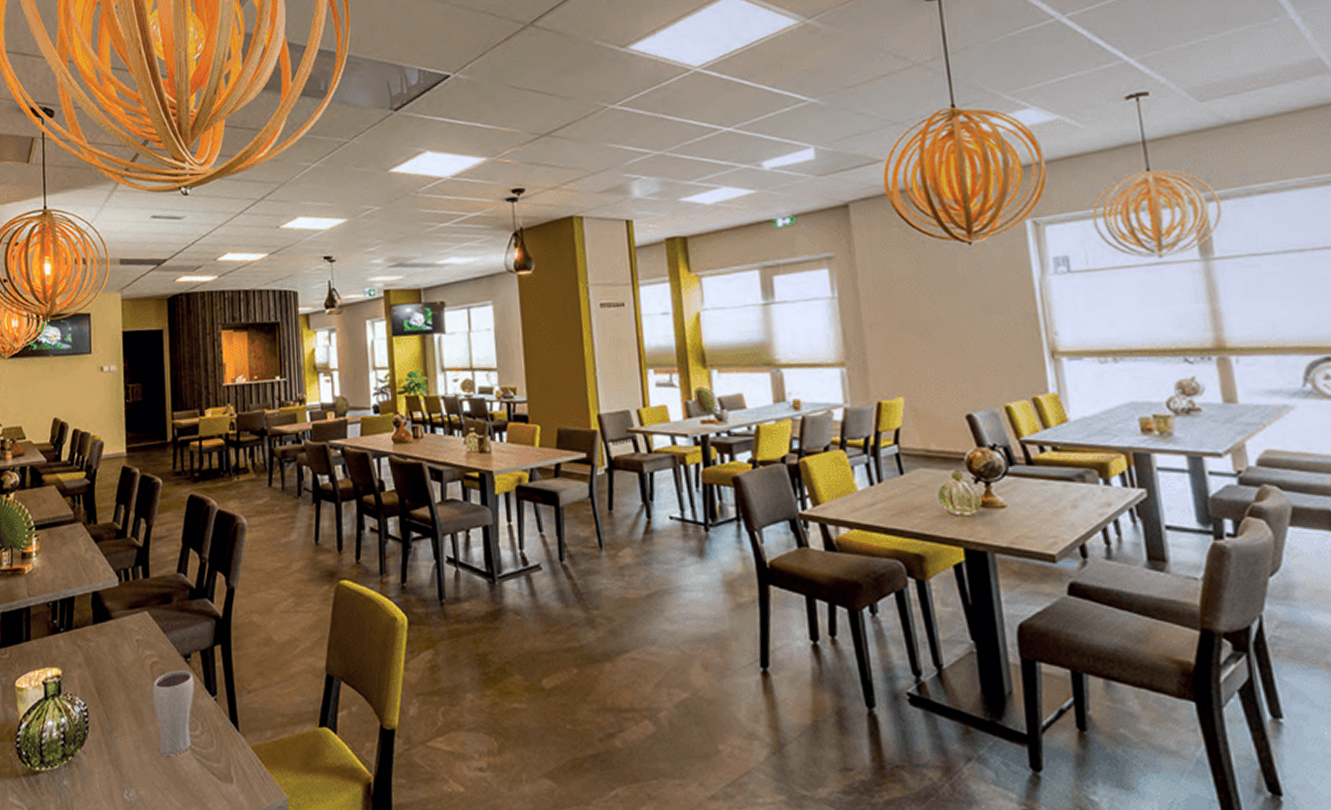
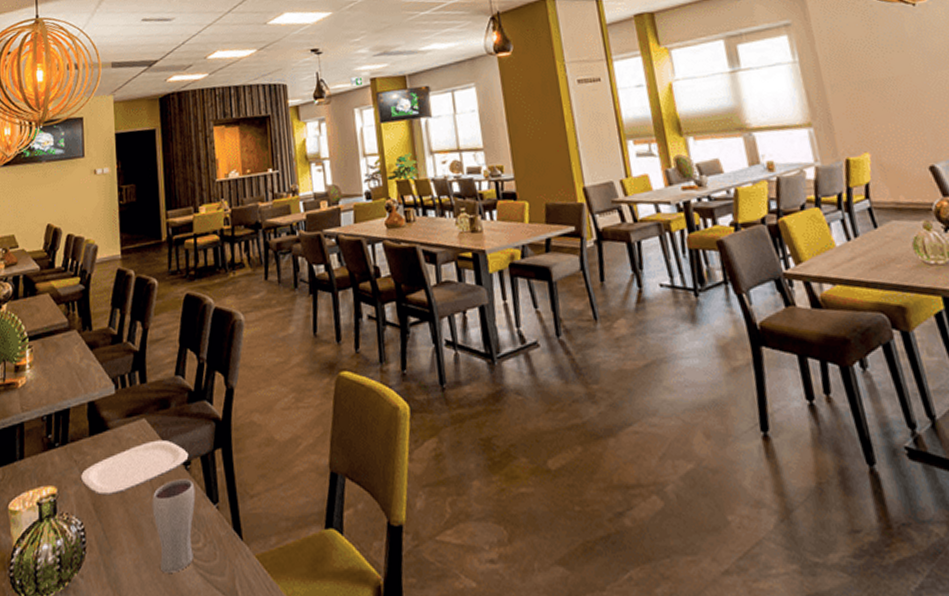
plate: none [84,632,189,681] -> present [80,439,189,496]

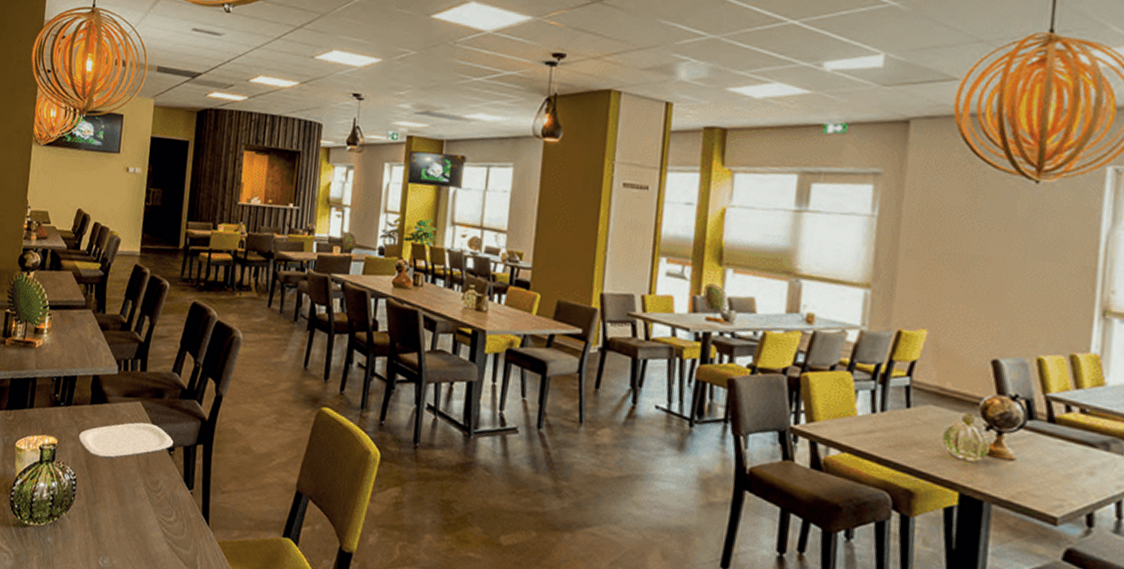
drinking glass: present [152,479,196,573] -> none [135,460,175,536]

